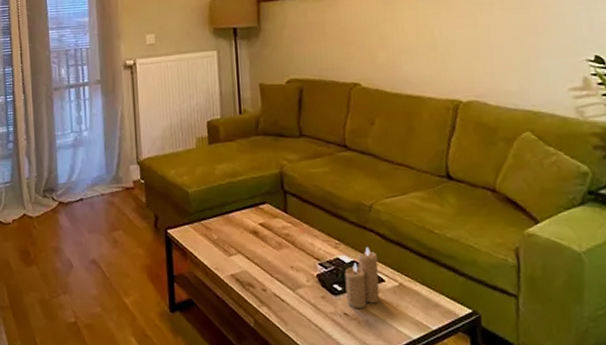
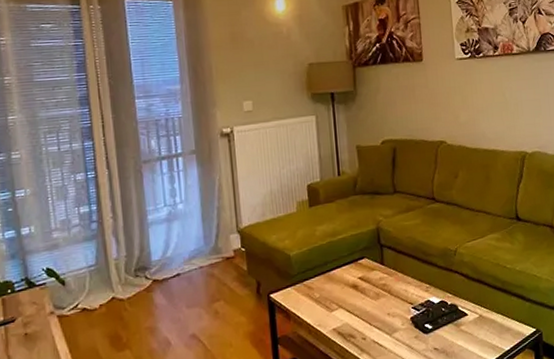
candle: present [344,247,380,308] -> none [434,287,464,342]

